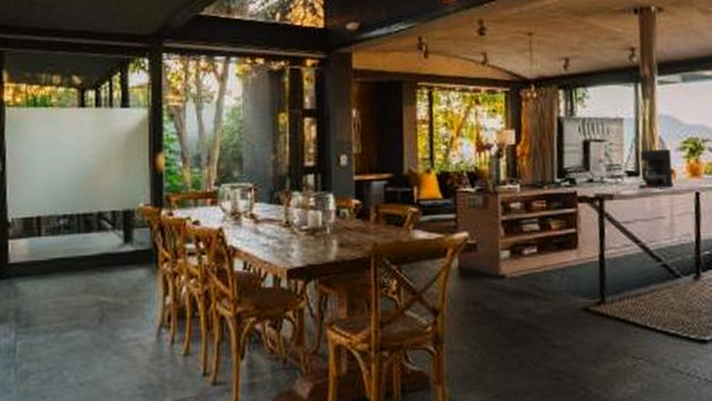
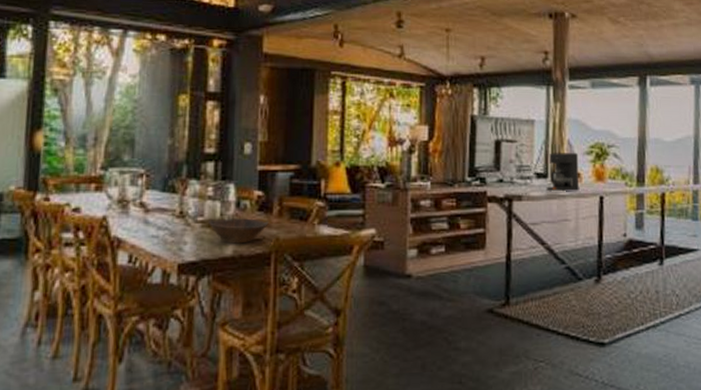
bowl: none [312,226,367,250] -> present [208,218,269,244]

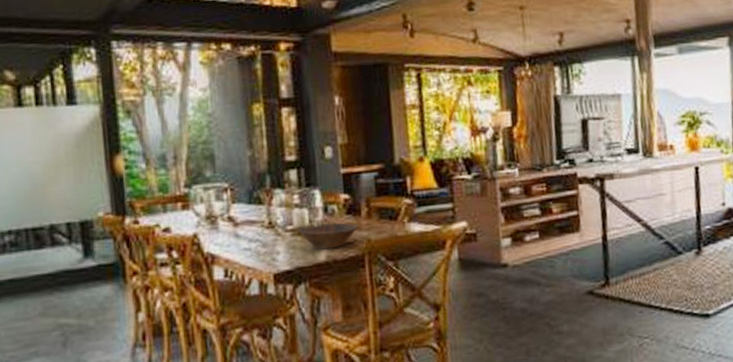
coffee maker: present [546,153,580,192] -> none [638,124,674,167]

